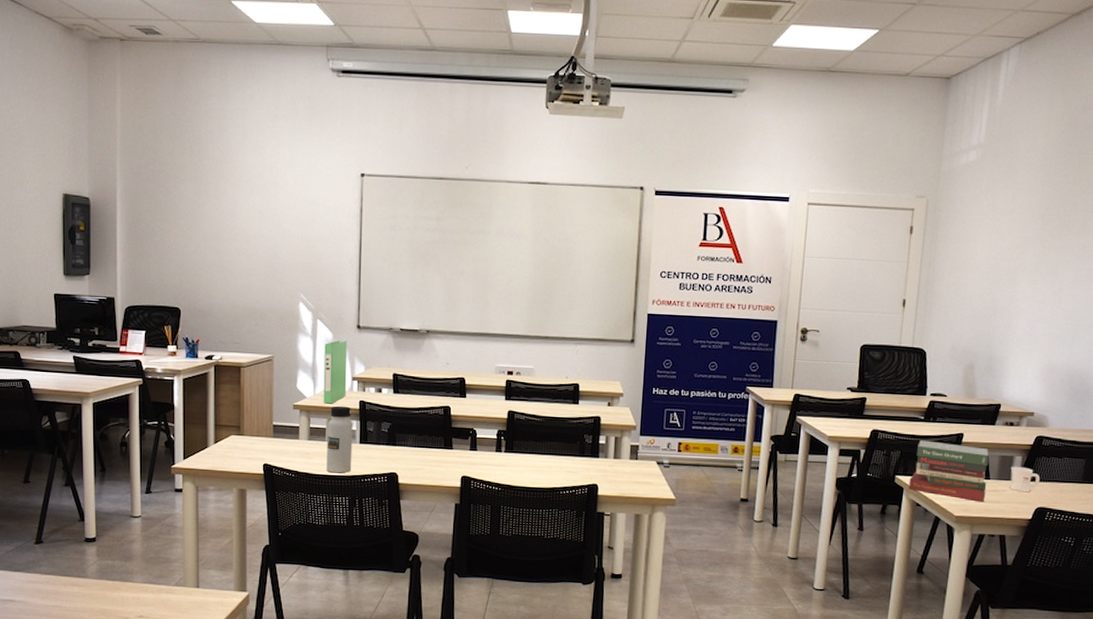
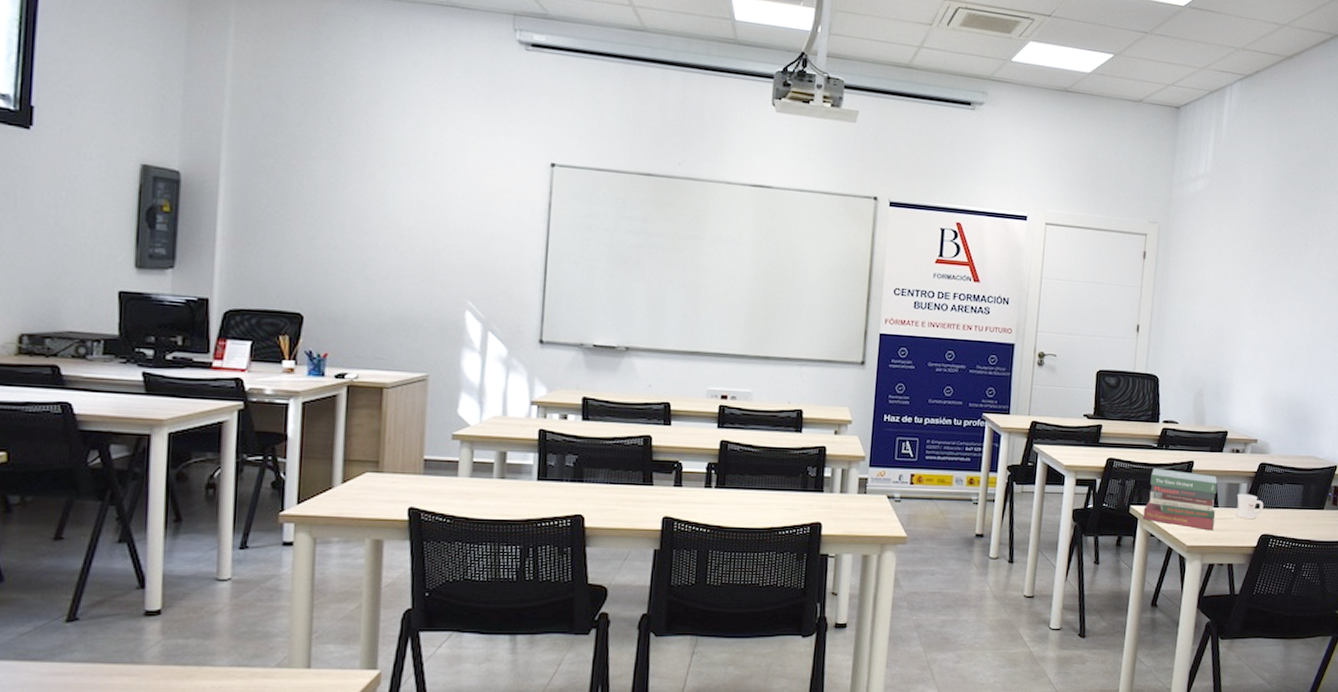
binder: present [323,340,348,404] -> none [491,357,527,433]
water bottle: present [326,406,353,473] -> none [492,435,530,517]

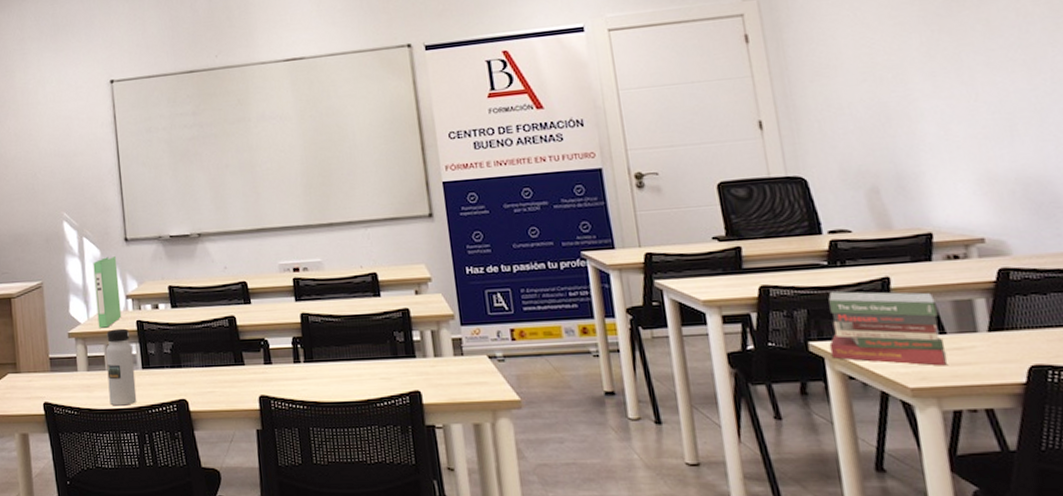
binder: none [491,357,527,433] -> present [93,256,122,328]
water bottle: none [492,435,530,517] -> present [105,328,137,406]
mug: present [1236,493,1264,520] -> none [972,312,1025,347]

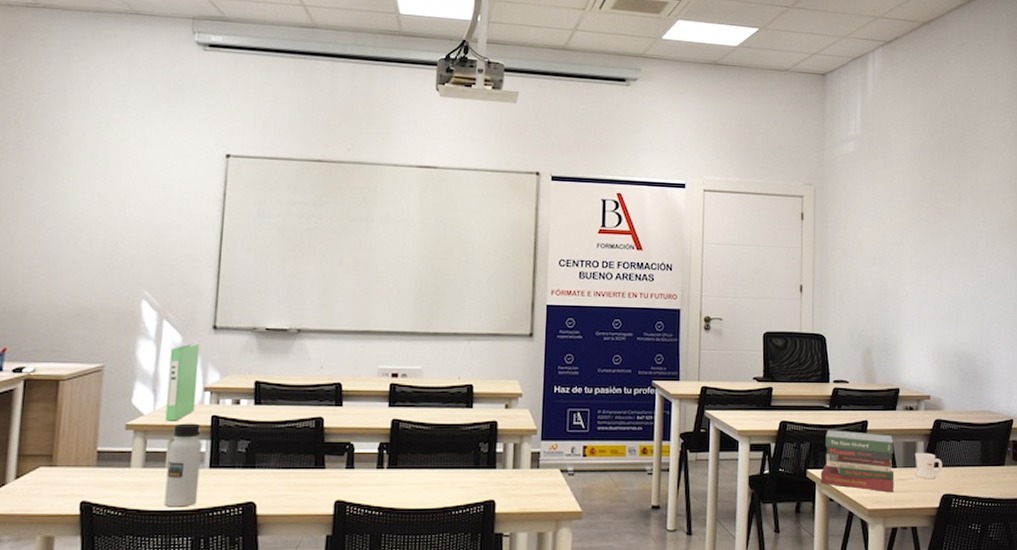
mug: none [972,312,1025,347] -> present [914,452,943,479]

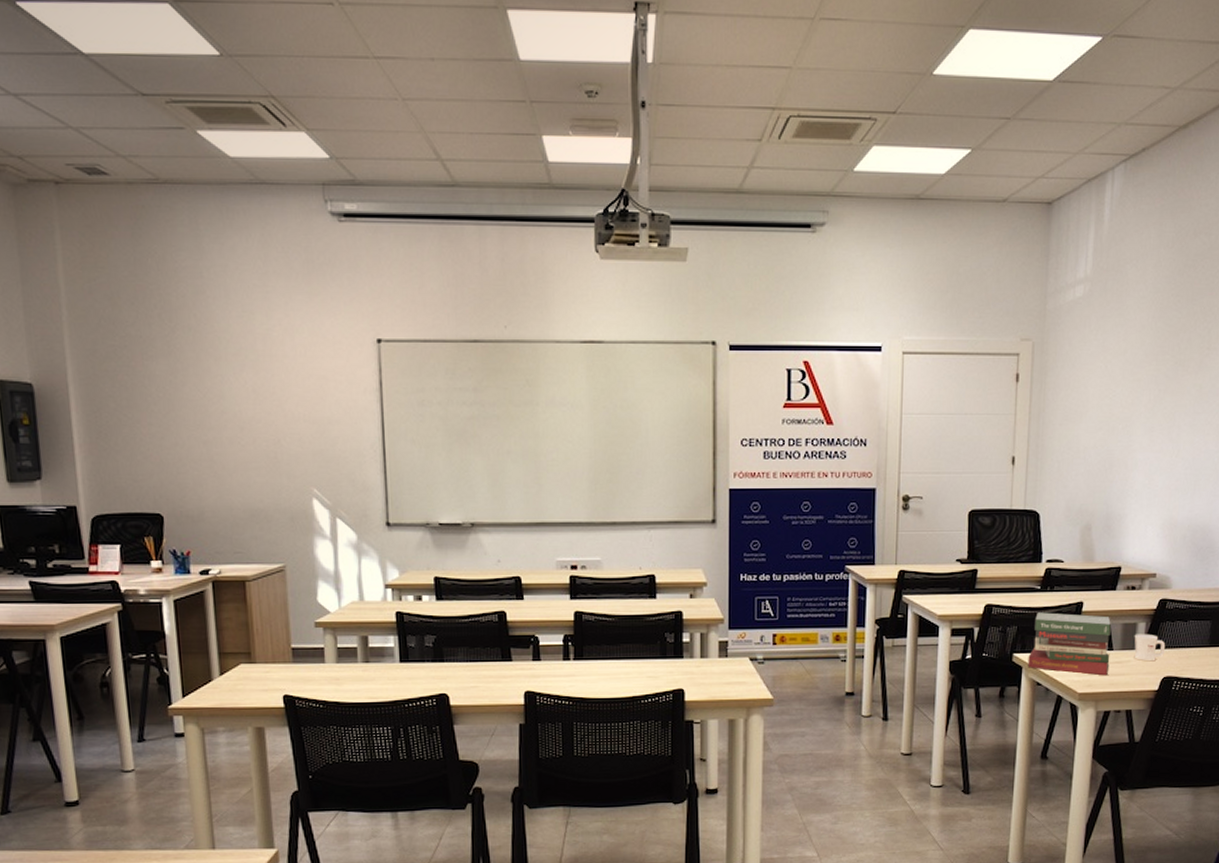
water bottle: present [164,423,202,507] -> none [358,619,393,700]
binder: present [165,344,200,421] -> none [347,542,379,618]

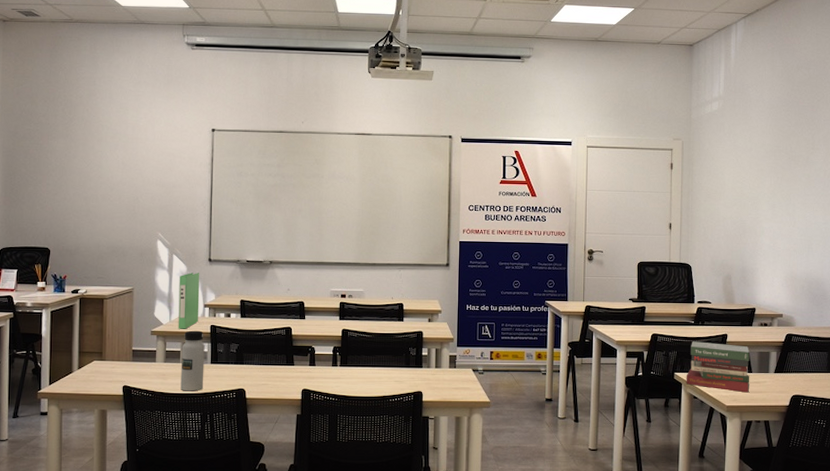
binder: none [347,542,379,618] -> present [178,273,200,329]
water bottle: none [358,619,393,700] -> present [180,330,205,391]
mug: present [1134,634,1166,662] -> none [768,360,793,383]

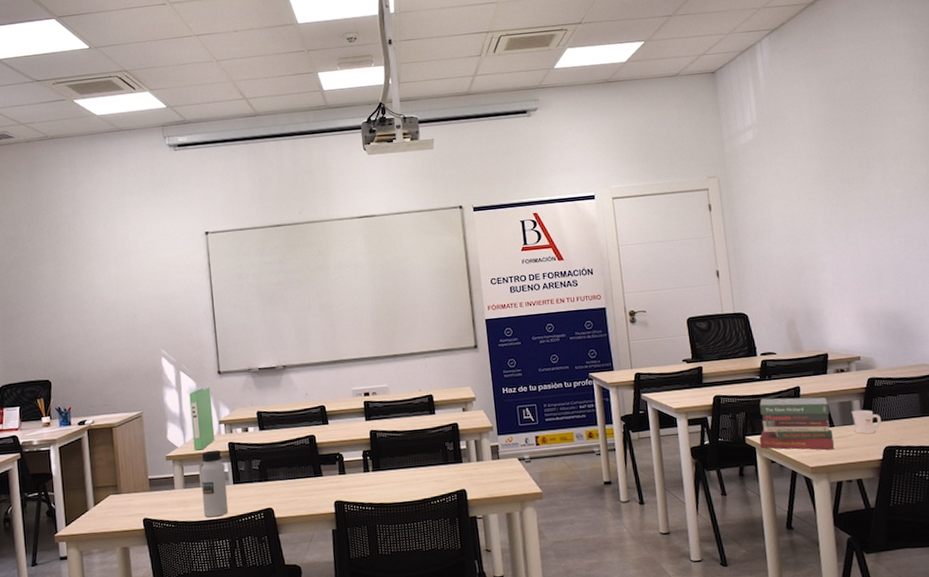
mug: none [768,360,793,383] -> present [851,409,883,435]

